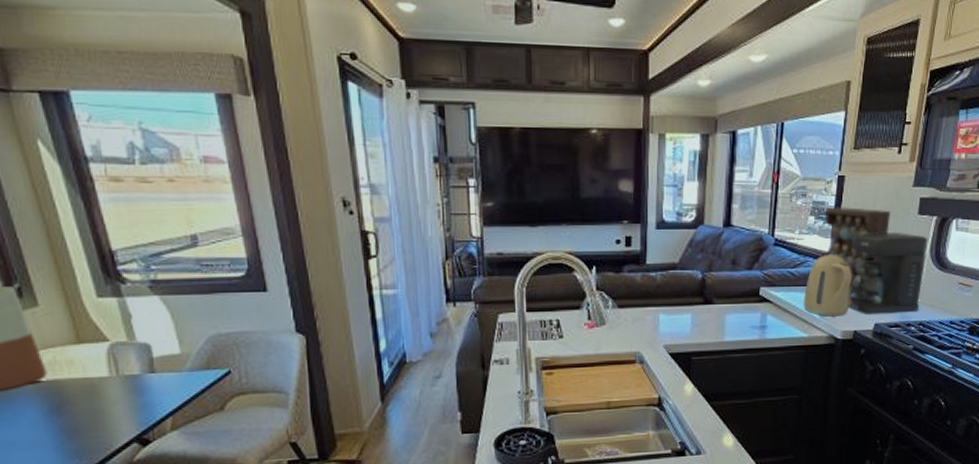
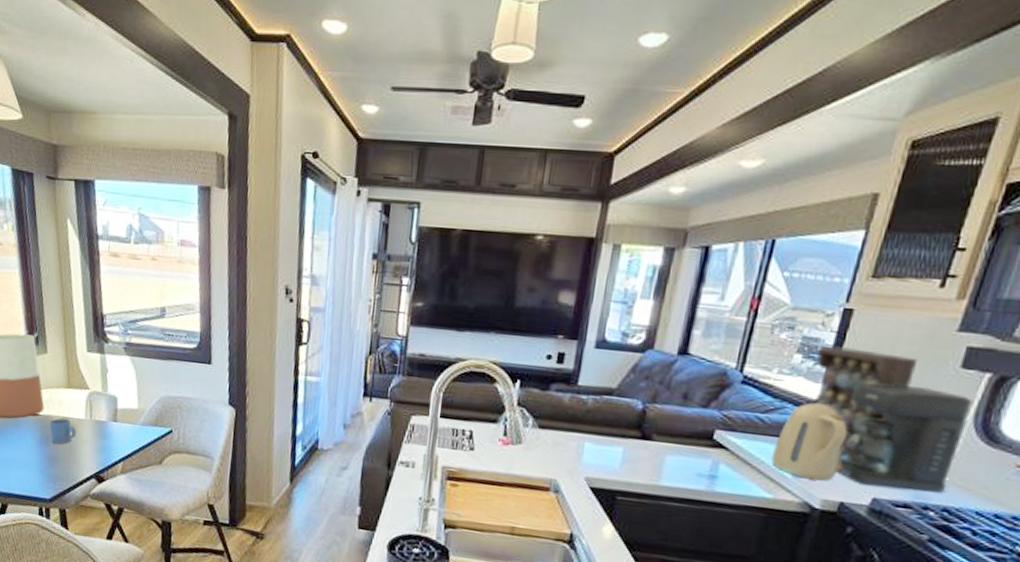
mug: none [58,379,101,412] -> present [49,418,77,445]

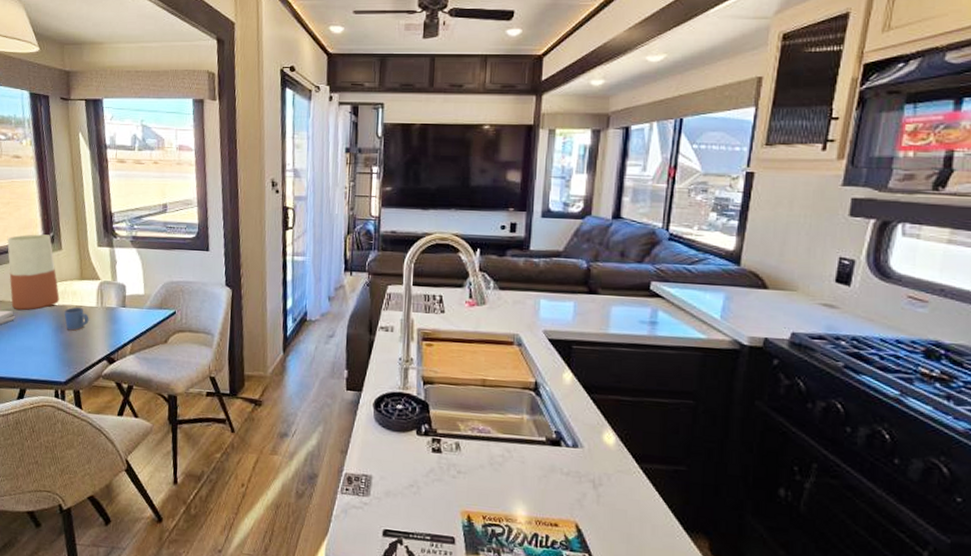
kettle: present [771,403,848,481] -> none [701,253,762,321]
spice rack: present [811,345,917,460] -> none [727,204,812,301]
coffee maker: present [836,382,973,493] -> none [758,233,863,324]

